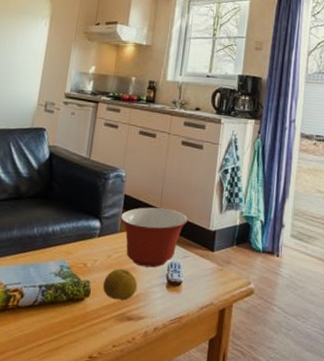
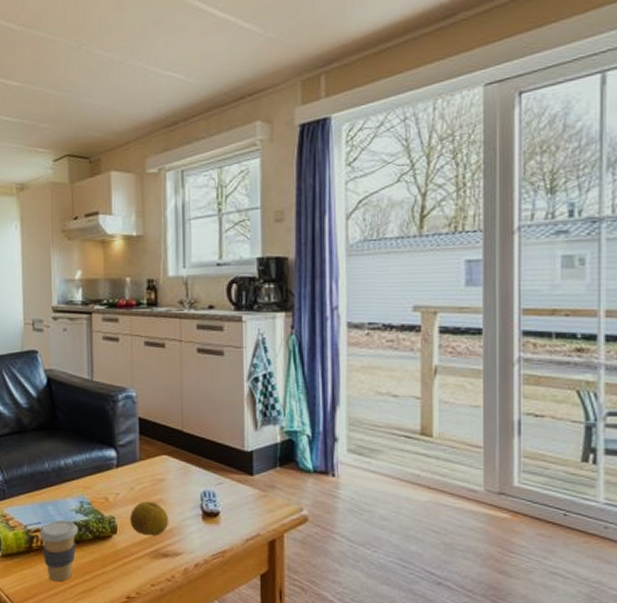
coffee cup: none [17,282,55,341] -> present [39,520,78,582]
mixing bowl: present [120,207,189,268] -> none [138,429,218,498]

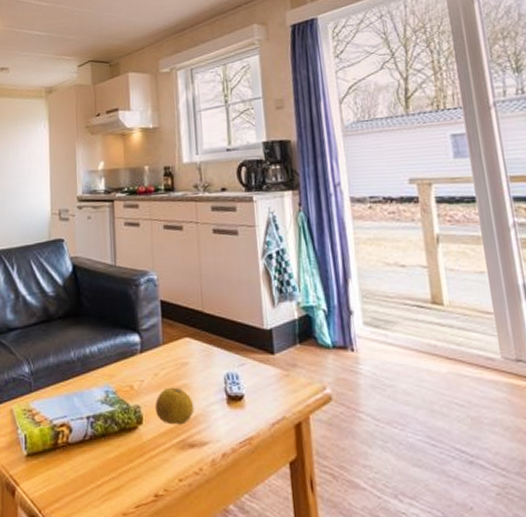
coffee cup: present [39,520,78,582] -> none [65,413,104,482]

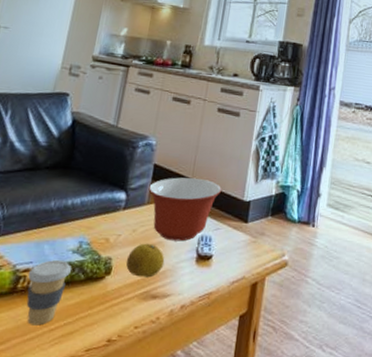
coffee cup: none [65,413,104,482] -> present [26,260,72,326]
mixing bowl: none [160,309,238,382] -> present [148,177,222,242]

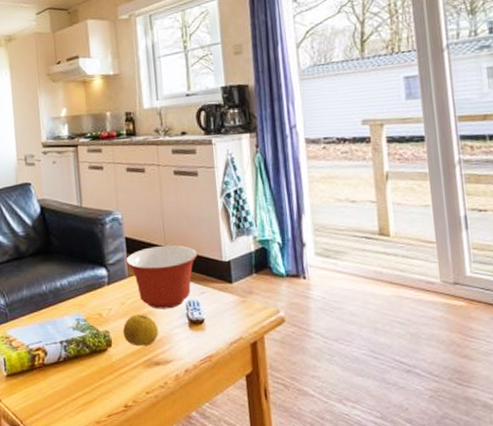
coffee cup: present [26,260,72,326] -> none [40,338,76,397]

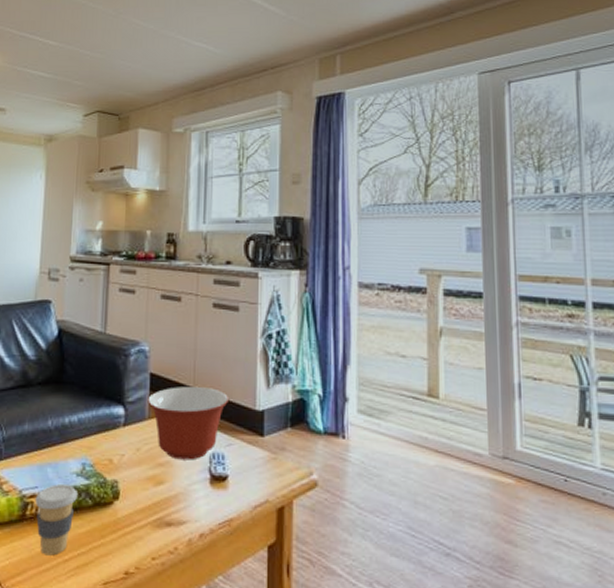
coffee cup: none [40,338,76,397] -> present [35,484,77,556]
fruit: present [122,314,159,346] -> none [133,463,175,503]

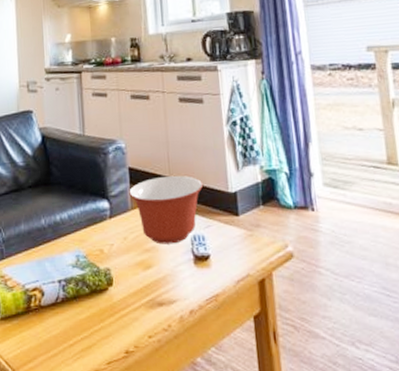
coffee cup: present [35,484,77,556] -> none [37,276,75,342]

